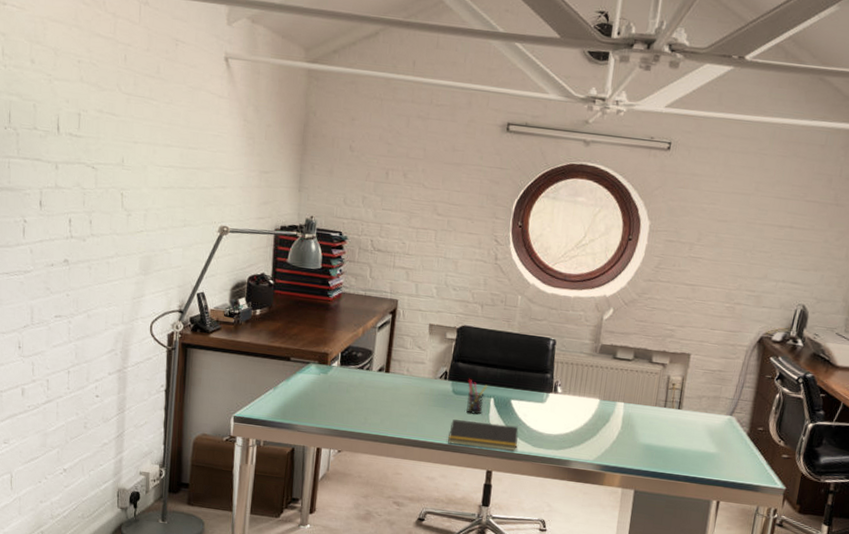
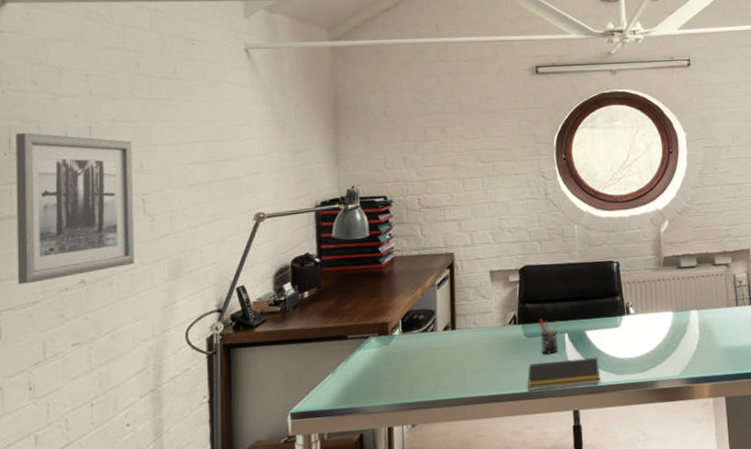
wall art: none [12,109,115,254] -> present [16,132,134,285]

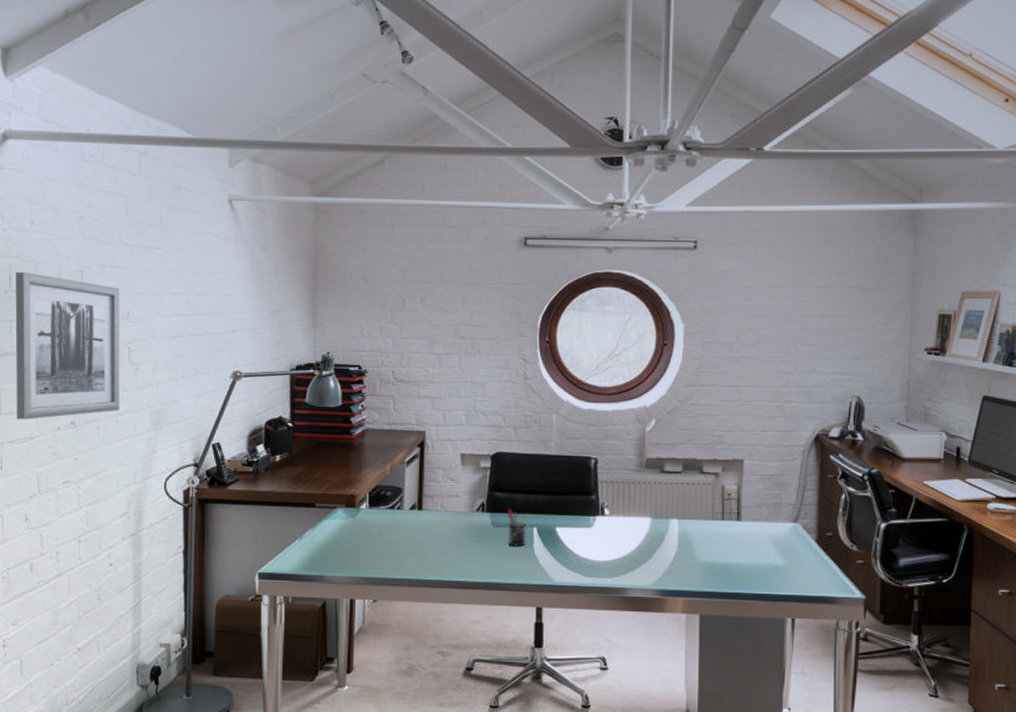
notepad: present [527,357,601,391] -> none [491,554,568,583]

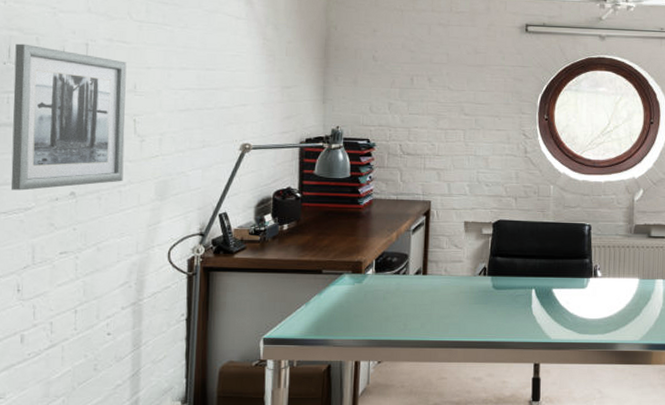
pen holder: present [508,509,529,547] -> none [508,272,528,307]

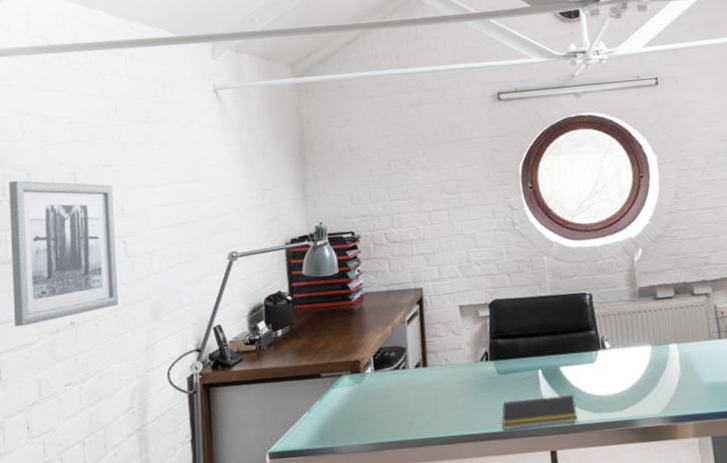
notepad: none [492,314,563,341] -> present [502,394,578,431]

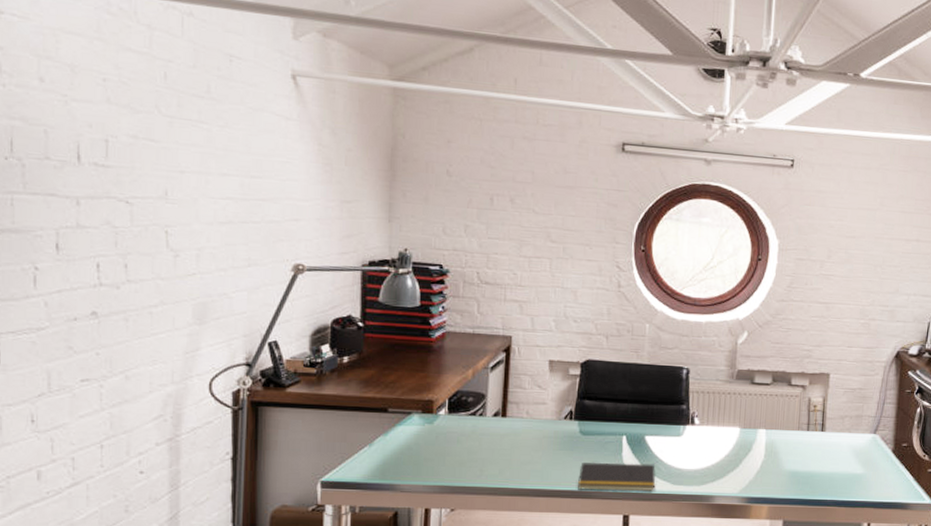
wall art: present [9,180,118,327] -> none [18,135,155,308]

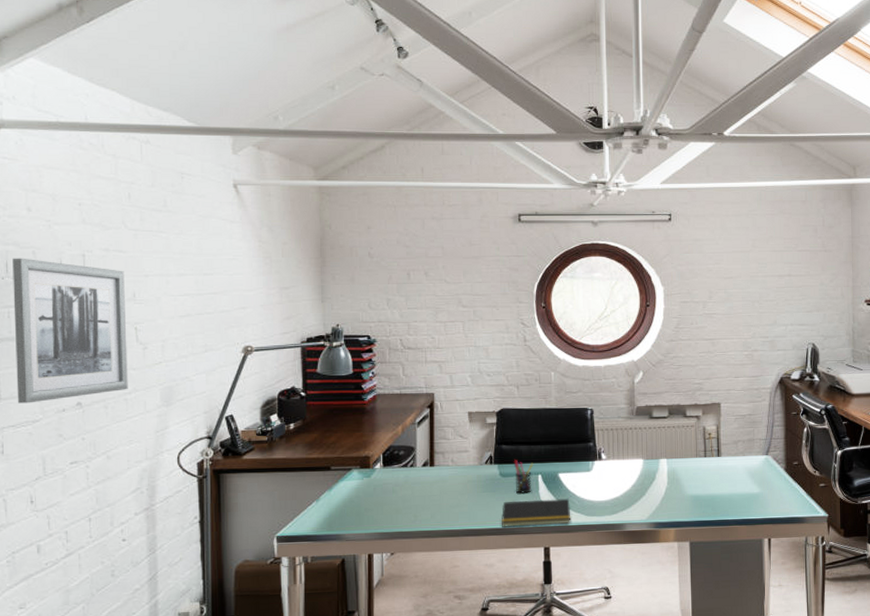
wall art: none [18,135,155,308] -> present [12,258,128,404]
pen holder: none [596,417,619,455] -> present [514,460,534,494]

